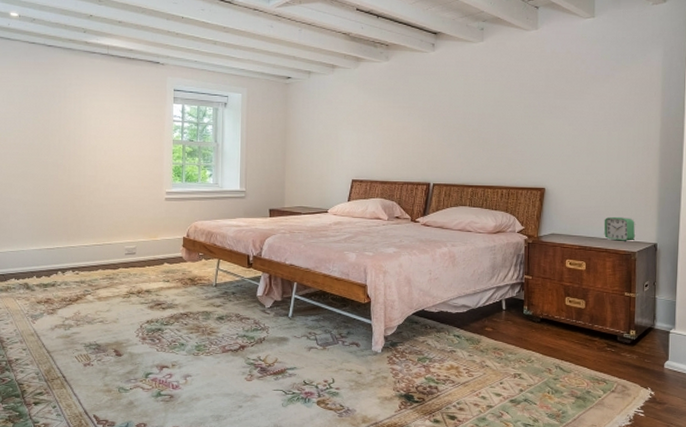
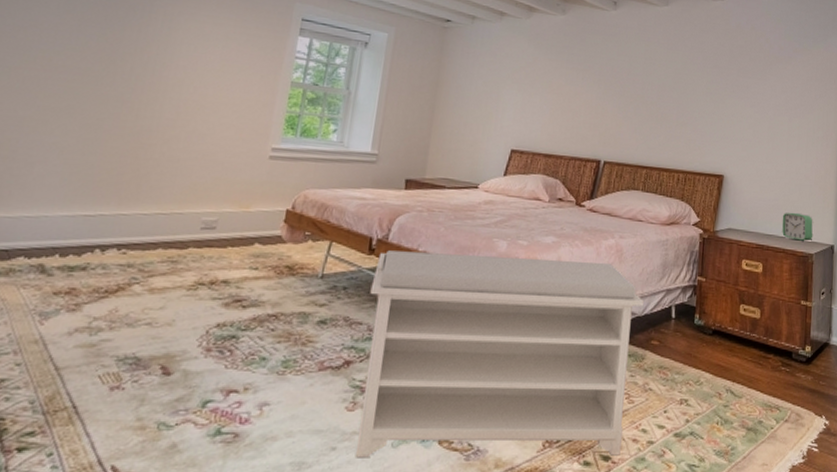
bench: none [253,264,477,416] -> present [355,250,645,458]

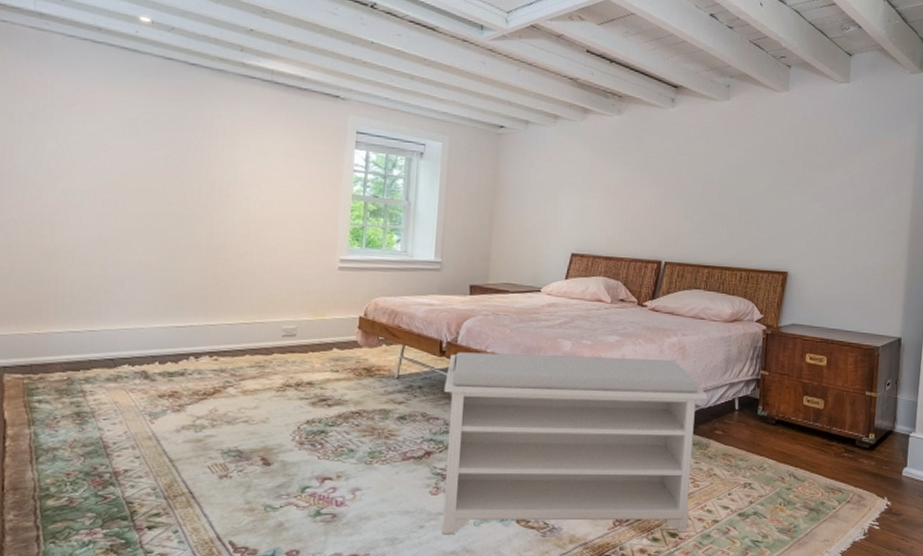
alarm clock: present [782,213,813,241] -> none [848,307,880,335]

